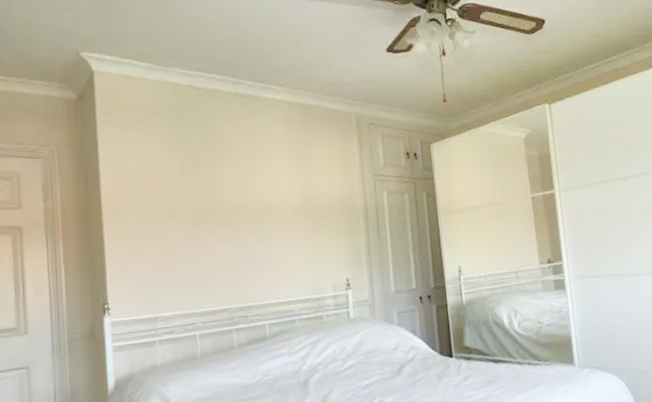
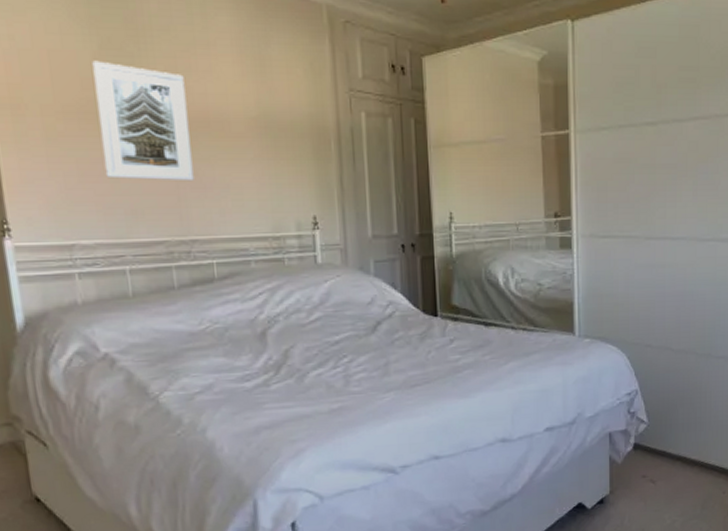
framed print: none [179,172,252,262] -> present [92,60,194,182]

